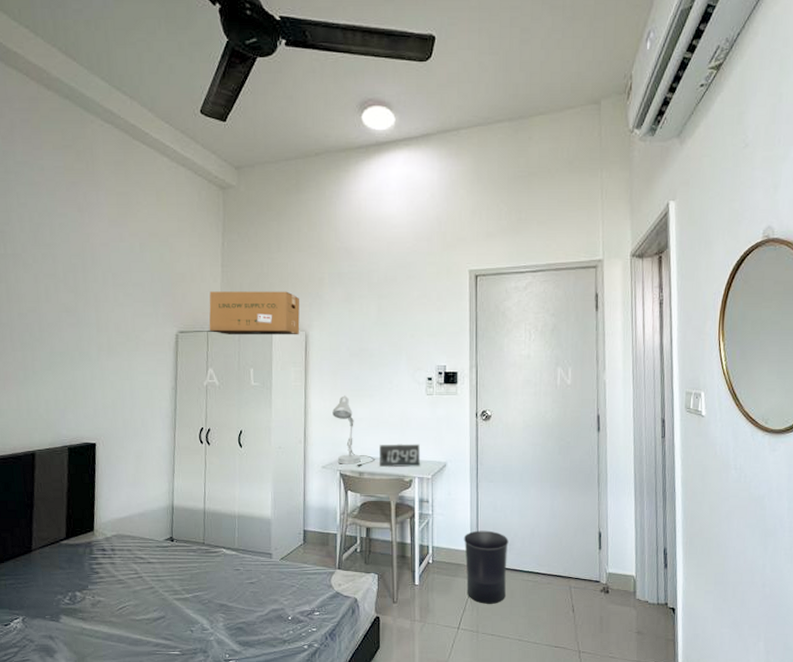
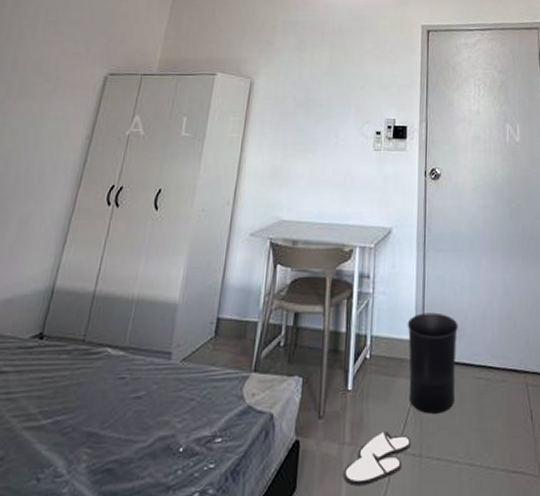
box: present [209,291,300,336] -> none [144,33,249,83]
desk lamp: present [332,395,375,468] -> none [269,149,312,235]
alarm clock: present [379,444,420,468] -> none [317,206,364,235]
slippers: none [416,614,470,649] -> present [343,430,411,486]

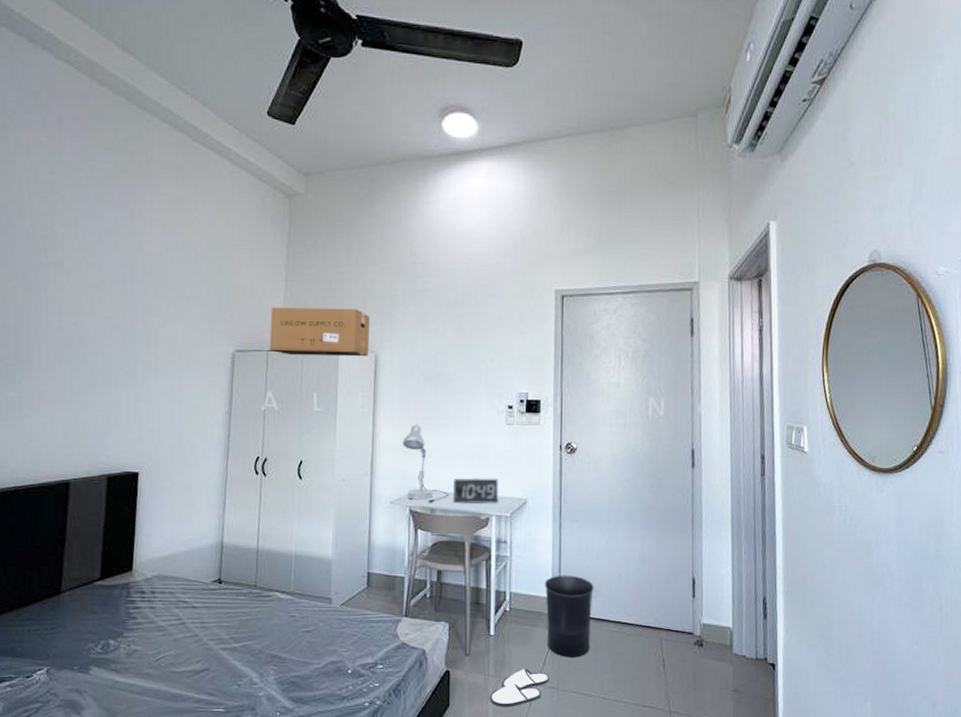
box: none [144,33,249,83] -> present [269,307,369,357]
desk lamp: none [269,149,312,235] -> present [403,424,448,504]
alarm clock: none [317,206,364,235] -> present [454,478,498,504]

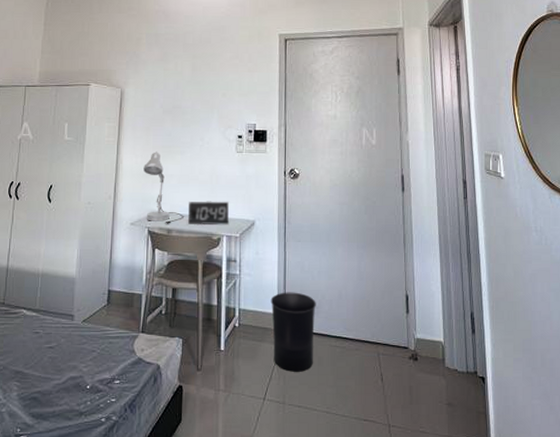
box: present [269,307,369,357] -> none [27,48,117,92]
slippers: present [490,668,550,707] -> none [220,382,276,422]

